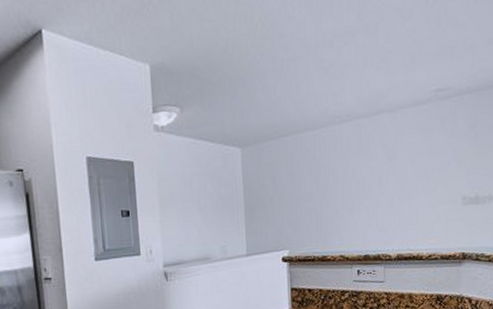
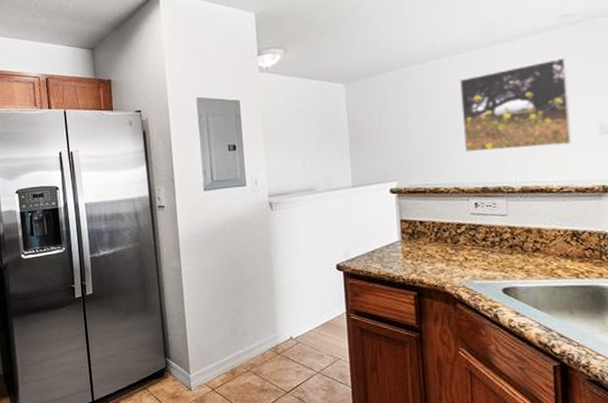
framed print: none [348,131,440,221] -> present [460,58,572,153]

